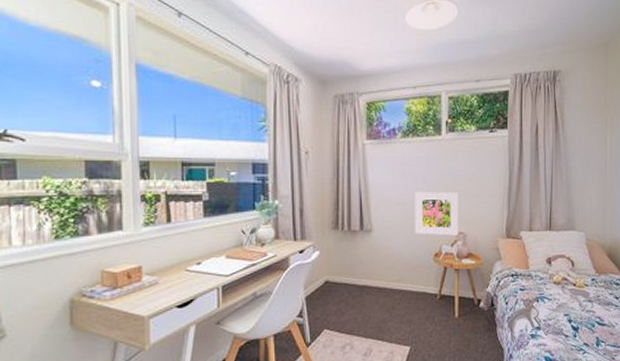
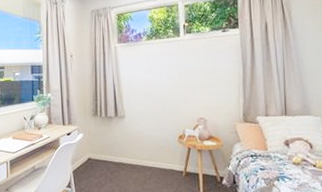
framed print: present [415,192,459,236] -> none [159,83,199,121]

